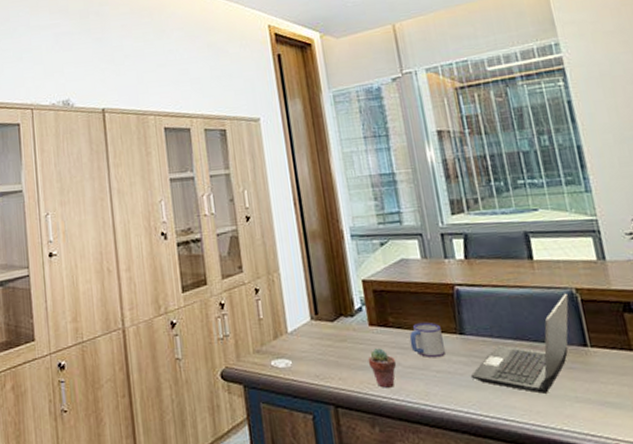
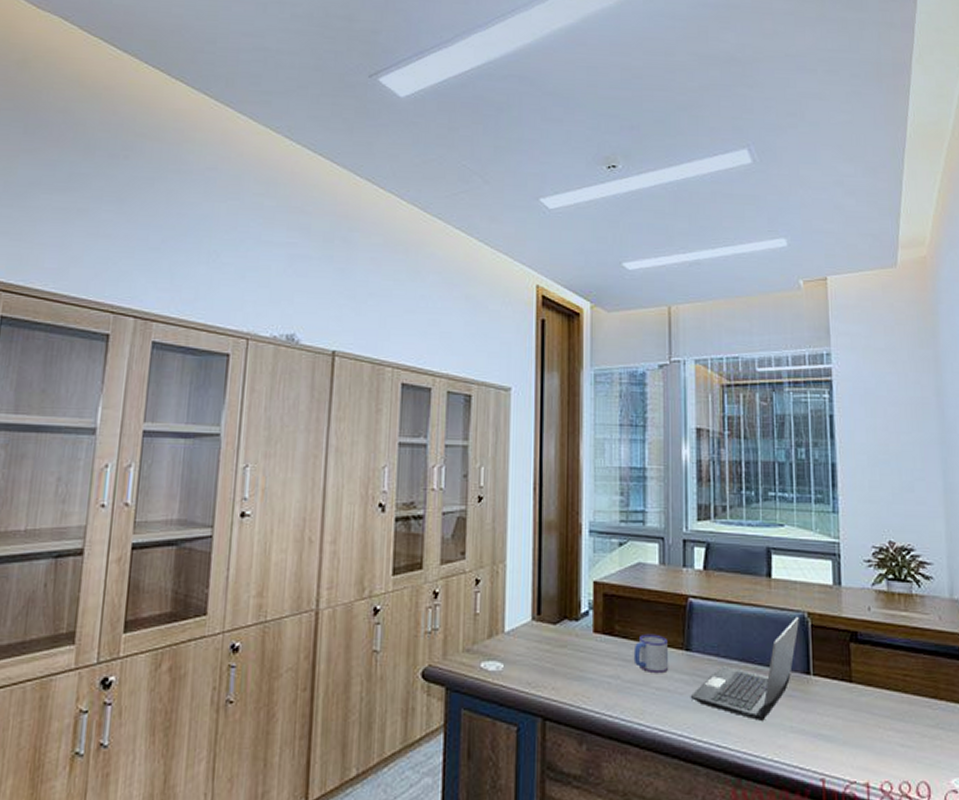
potted succulent: present [368,348,397,388] -> none [586,658,616,702]

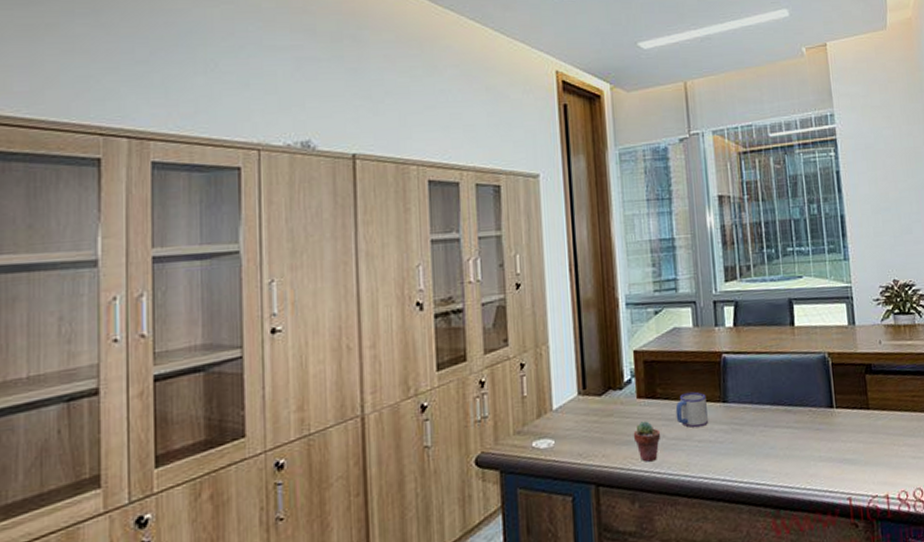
potted succulent: none [586,658,616,702] -> present [633,421,661,462]
laptop computer: present [690,616,799,721] -> none [729,357,821,456]

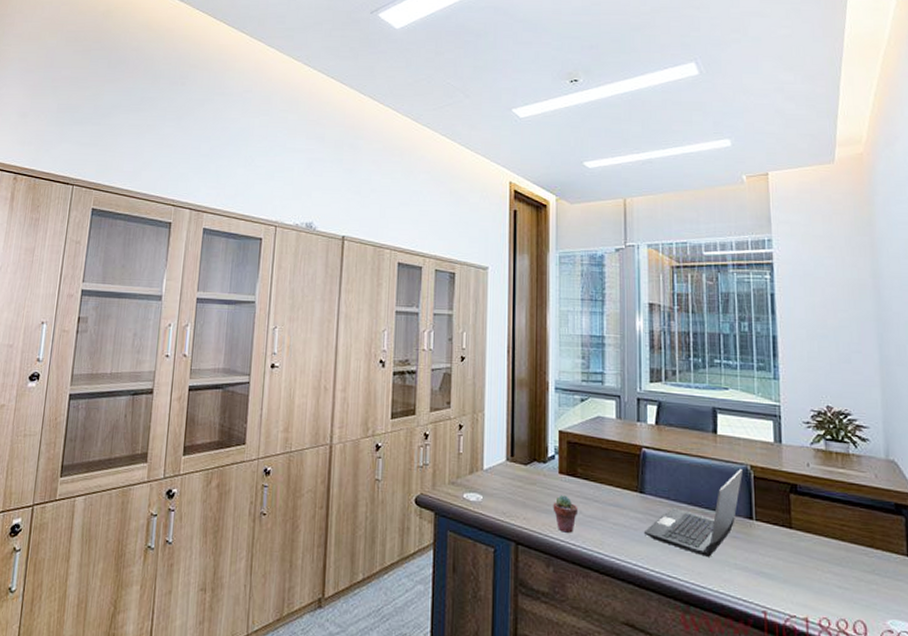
mug: present [675,391,708,428] -> none [594,477,624,512]
laptop computer: none [729,357,821,456] -> present [643,468,743,557]

